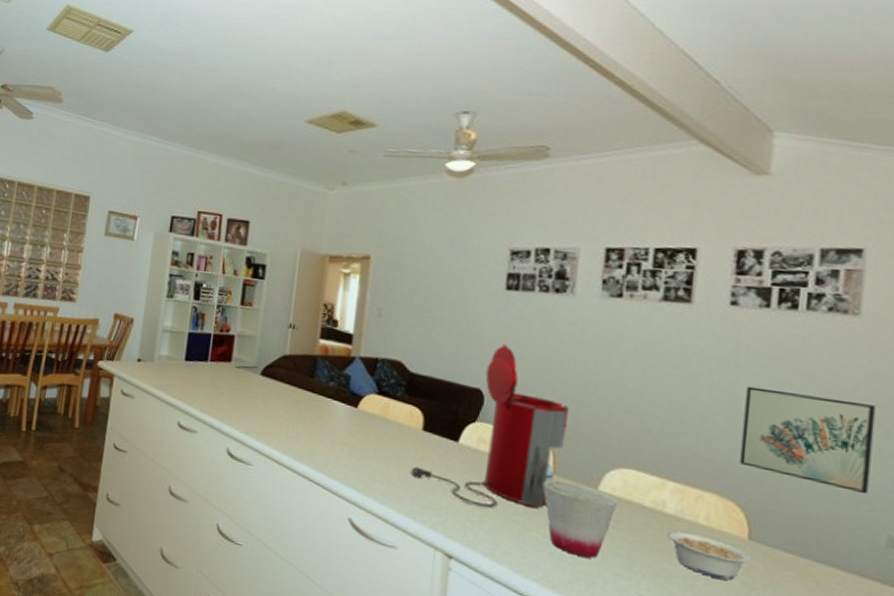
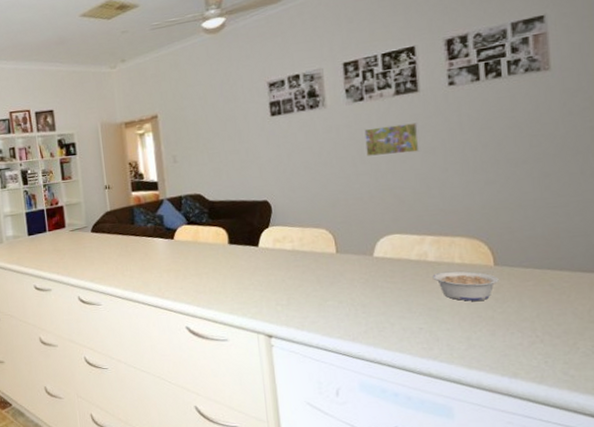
coffee maker: present [411,344,569,508] -> none [226,160,341,292]
cup: present [543,480,618,558] -> none [331,256,391,311]
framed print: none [613,332,685,376] -> present [364,122,421,156]
wall art: present [739,386,876,495] -> none [473,138,578,210]

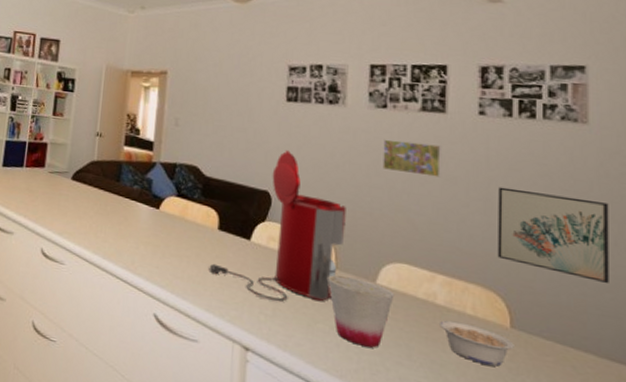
coffee maker: none [226,160,341,292] -> present [209,150,346,302]
cup: none [331,256,391,311] -> present [328,275,395,348]
wall art: none [473,138,578,210] -> present [497,186,609,284]

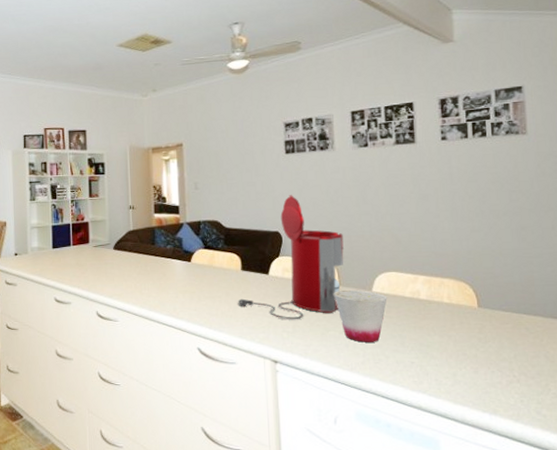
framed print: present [382,139,443,178] -> none [368,171,416,199]
legume: present [439,320,514,367] -> none [424,310,482,339]
wall art: present [497,186,609,284] -> none [461,196,550,260]

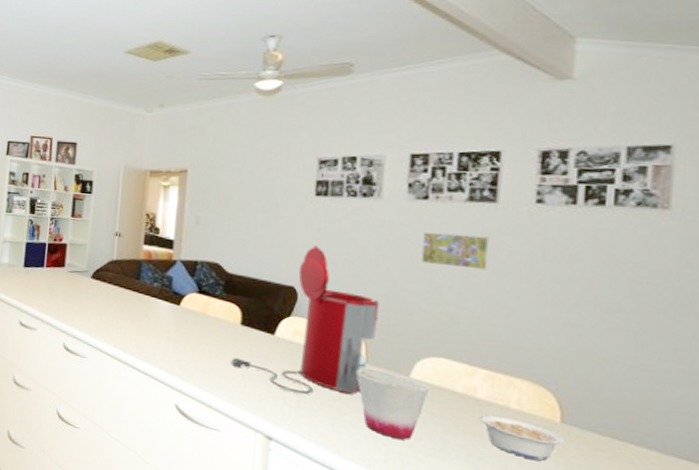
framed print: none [368,171,416,199] -> present [421,231,492,270]
legume: none [424,310,482,339] -> present [479,414,564,461]

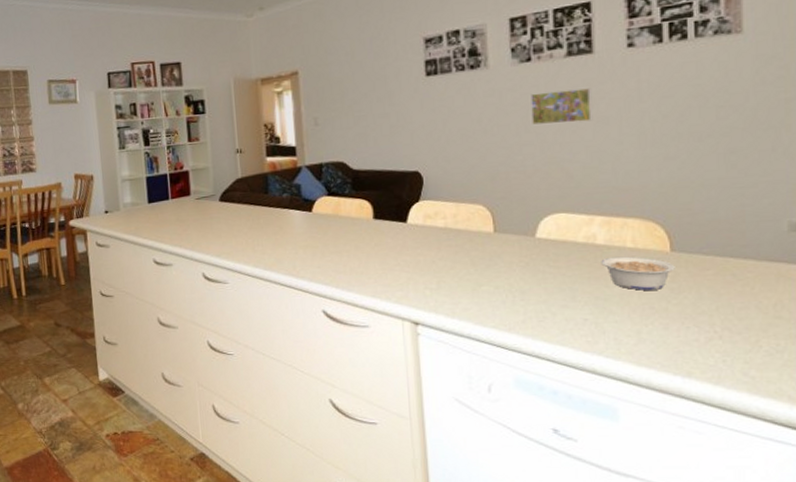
coffee maker: present [231,245,379,394] -> none [369,126,500,274]
cup: present [357,369,430,440] -> none [488,237,555,298]

